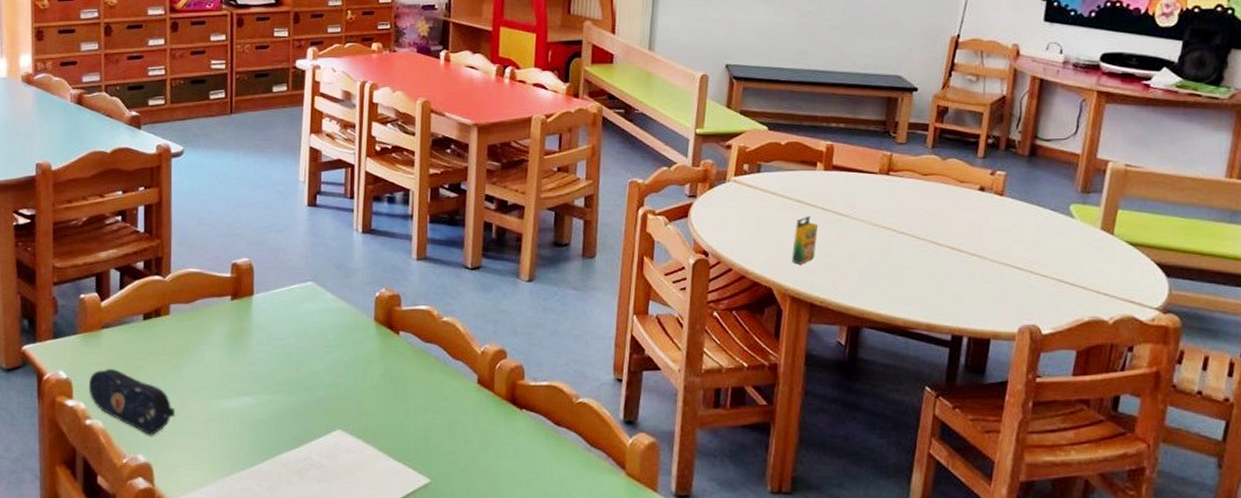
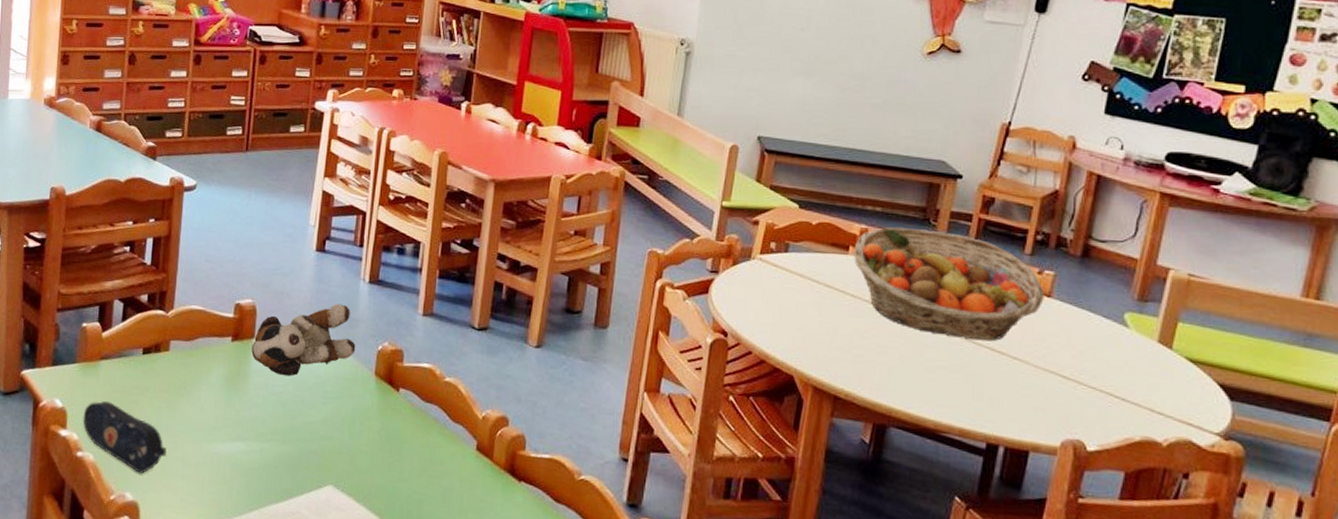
stuffed animal: none [251,255,354,329] -> present [251,303,356,376]
crayon box: present [791,215,819,265] -> none [816,302,848,354]
fruit basket: none [821,141,997,241] -> present [854,227,1044,341]

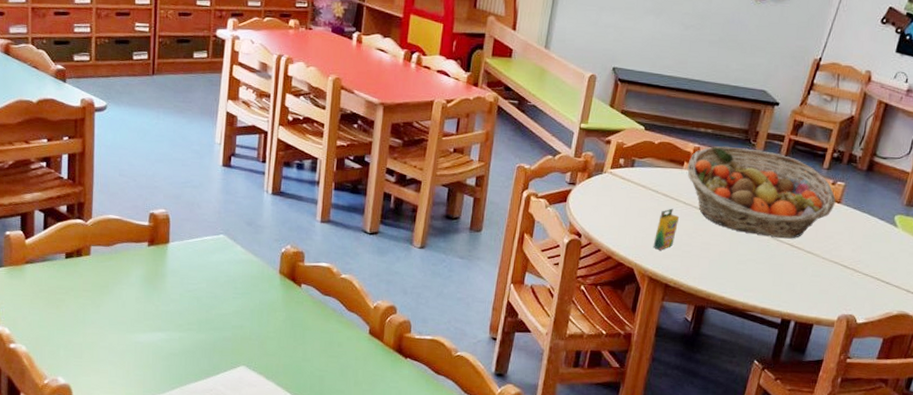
pencil case: present [83,400,167,473] -> none [13,299,93,361]
stuffed animal: present [251,303,356,376] -> none [167,212,262,276]
crayon box: none [816,302,848,354] -> present [653,208,680,250]

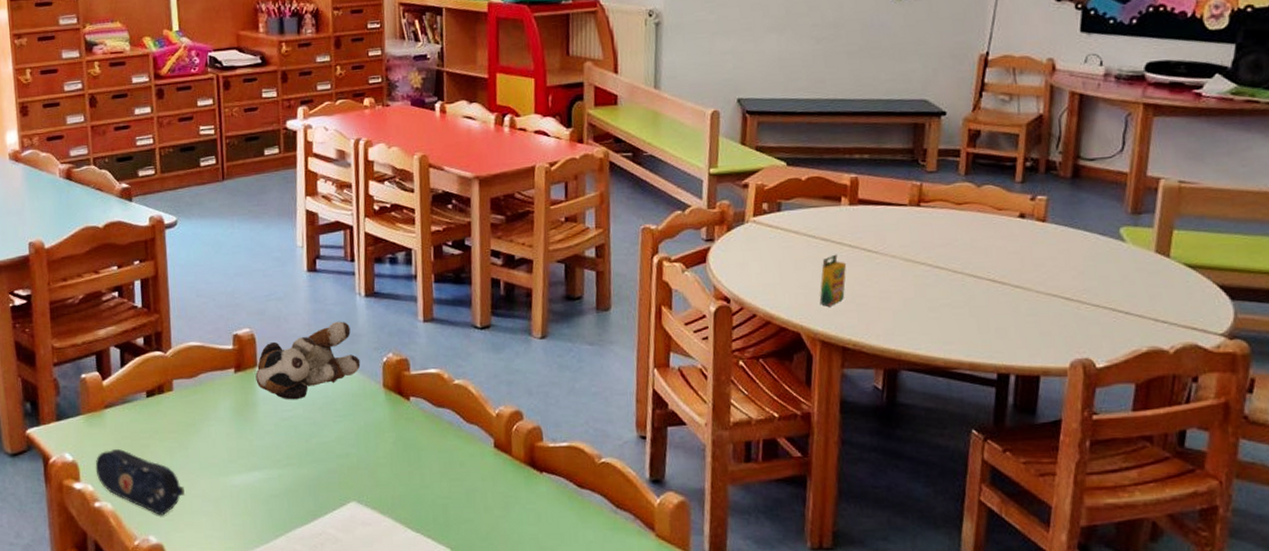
pencil case: none [13,299,93,361] -> present [95,448,185,515]
stuffed animal: none [167,212,262,276] -> present [255,321,361,400]
fruit basket: present [687,146,836,239] -> none [846,171,1040,274]

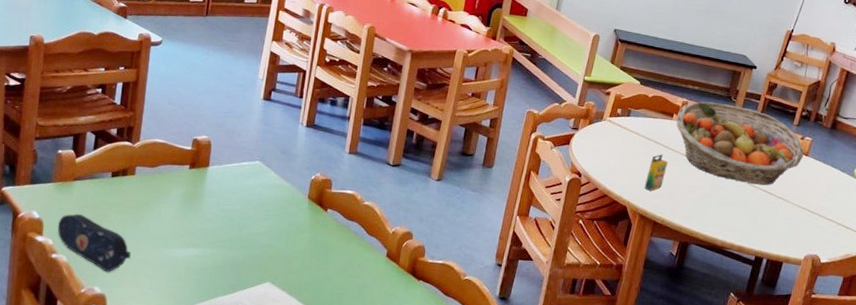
stuffed animal: present [255,321,361,400] -> none [206,142,293,198]
fruit basket: none [846,171,1040,274] -> present [676,101,804,185]

